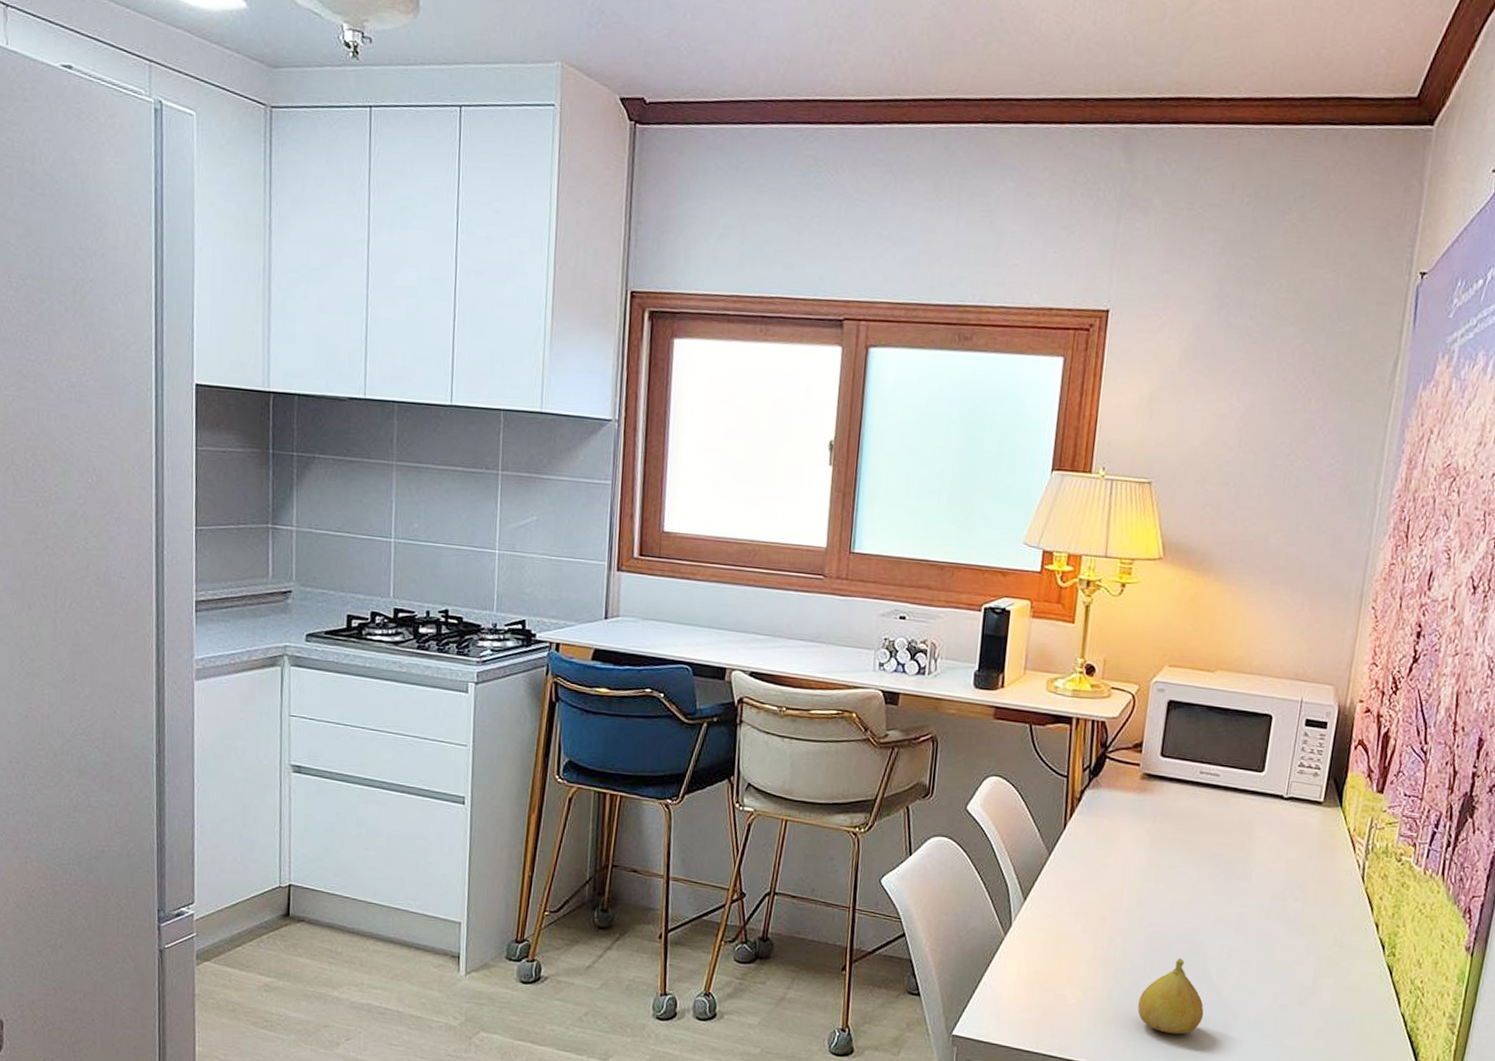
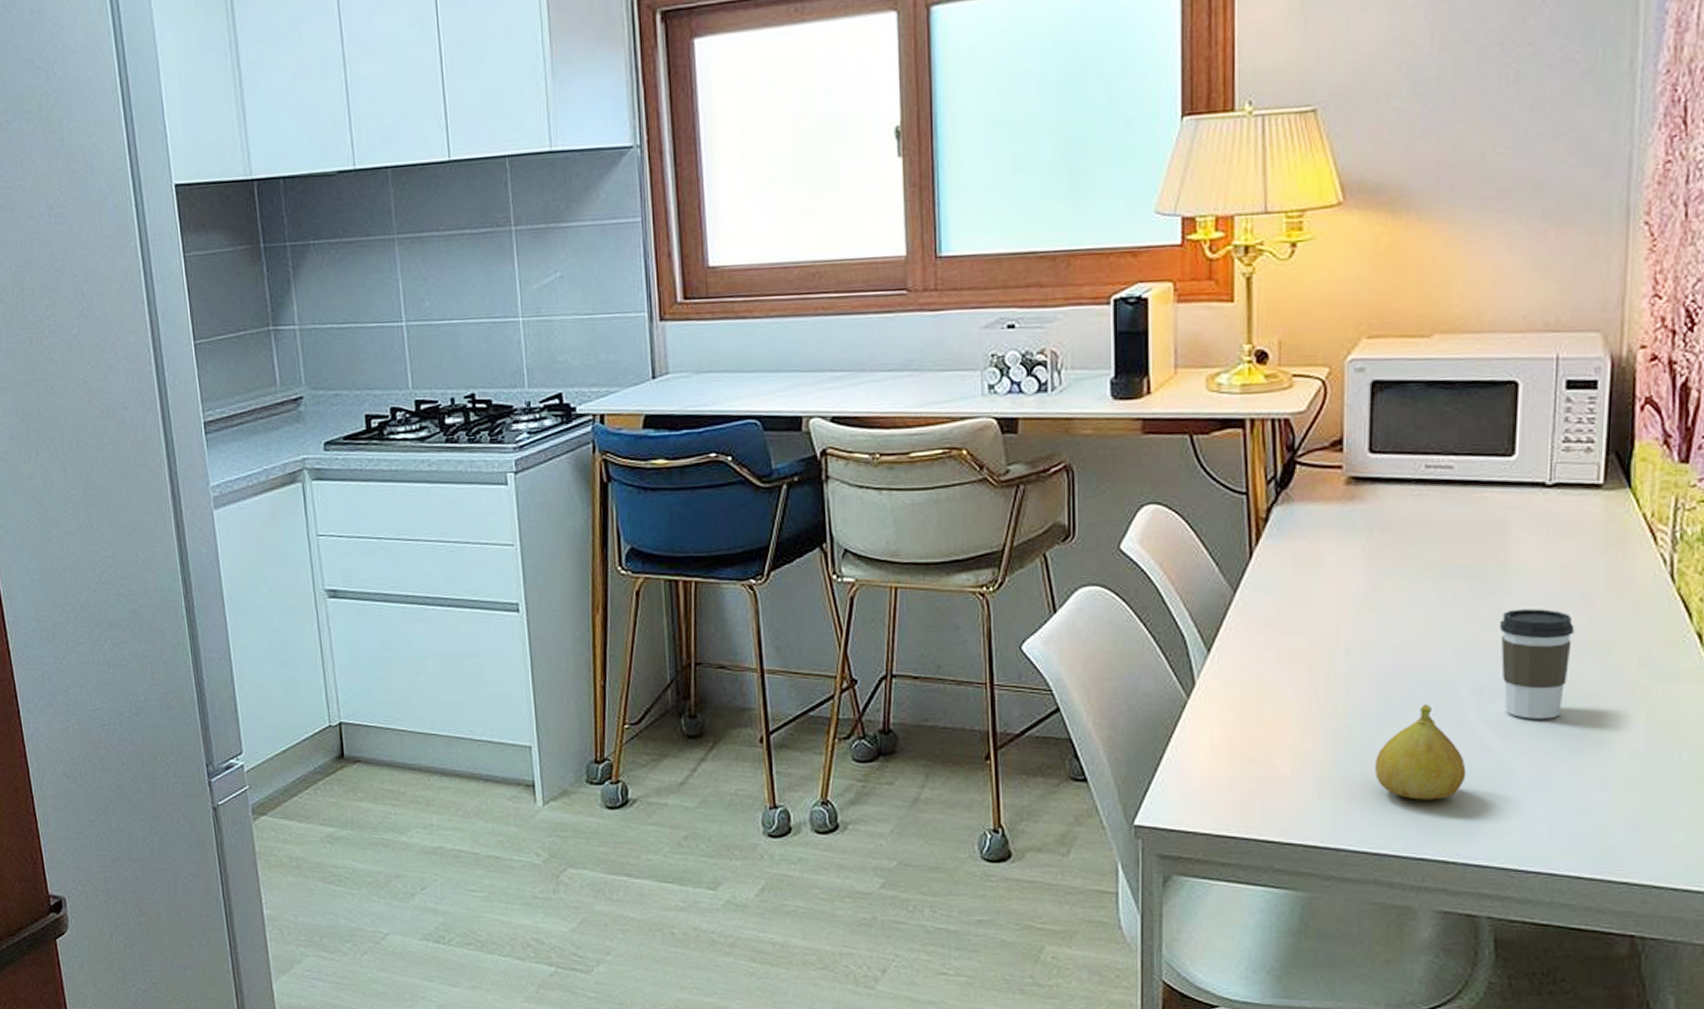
coffee cup: none [1236,891,1292,979] -> present [1499,609,1575,719]

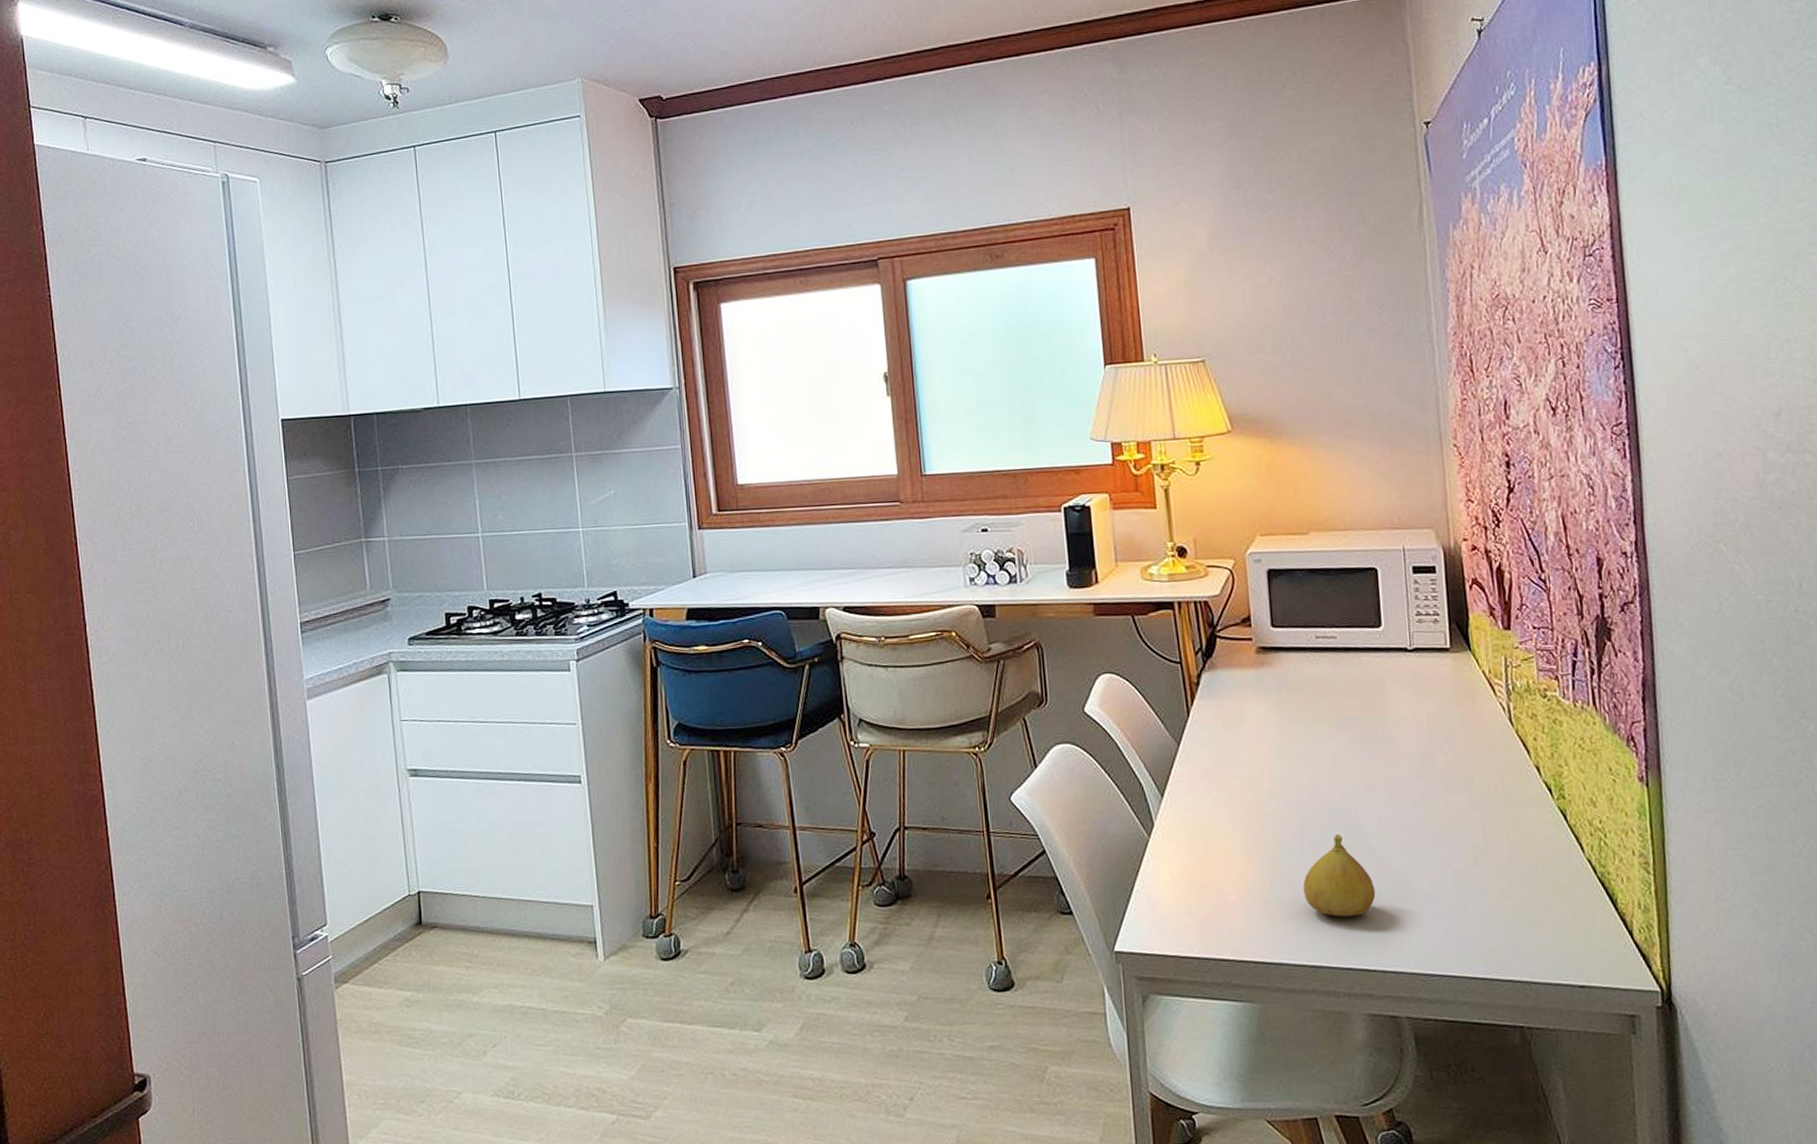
coffee cup: present [1499,609,1575,719] -> none [1386,751,1444,843]

